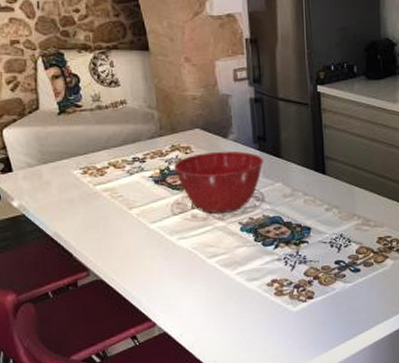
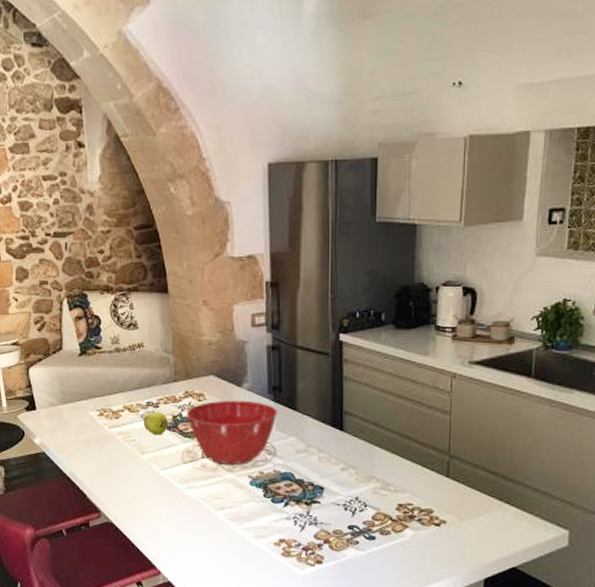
apple: none [129,166,156,190] -> present [143,411,168,435]

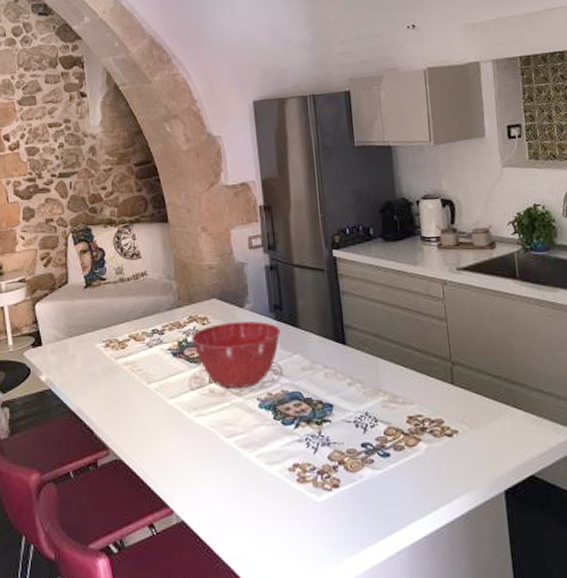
apple: present [143,411,168,435] -> none [149,338,174,363]

